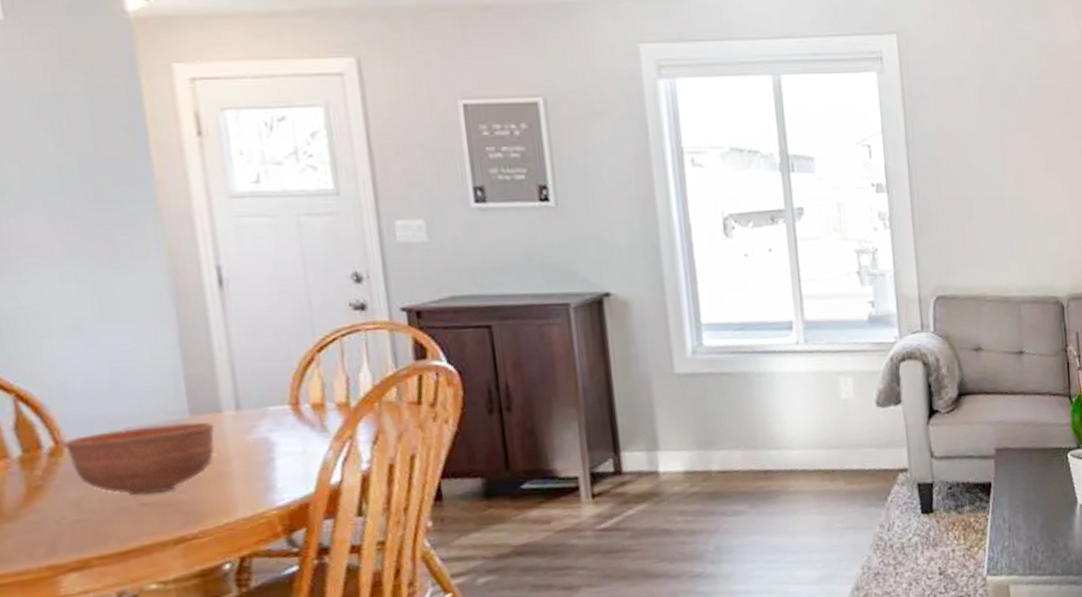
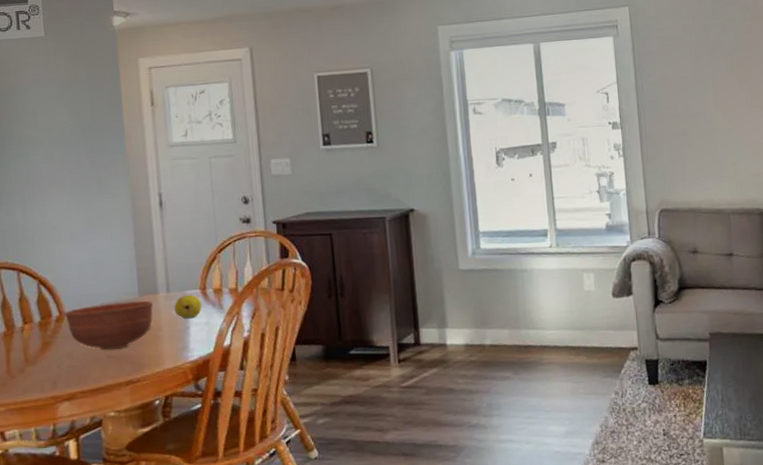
fruit: none [248,412,294,446] -> present [174,294,202,318]

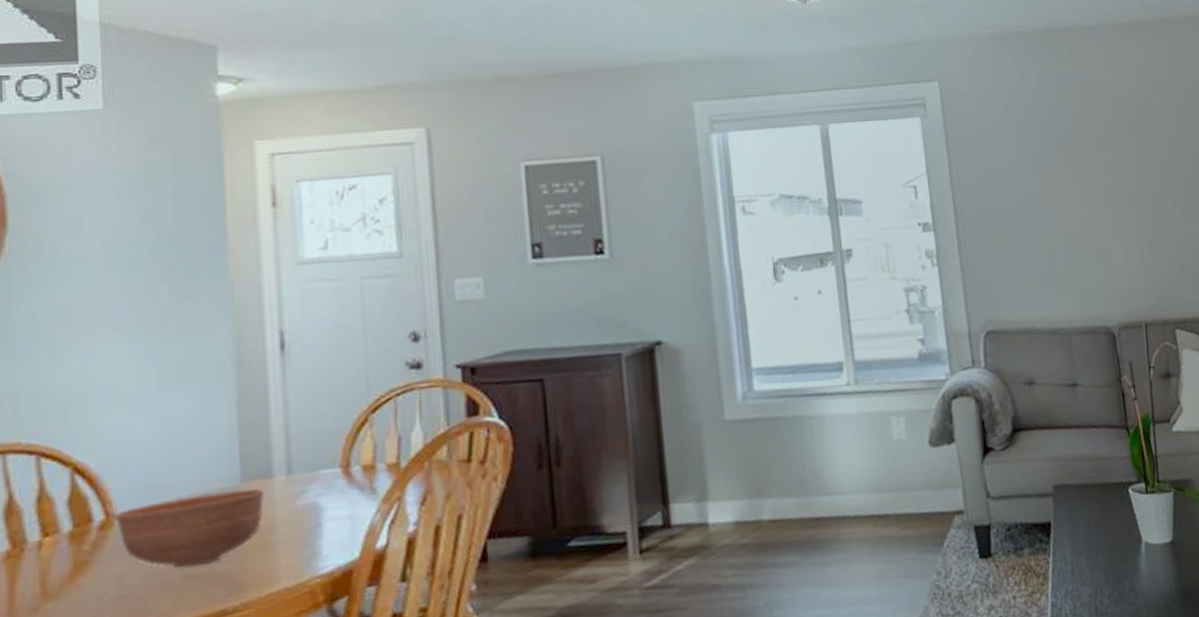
fruit: present [174,294,202,318] -> none [298,475,343,512]

